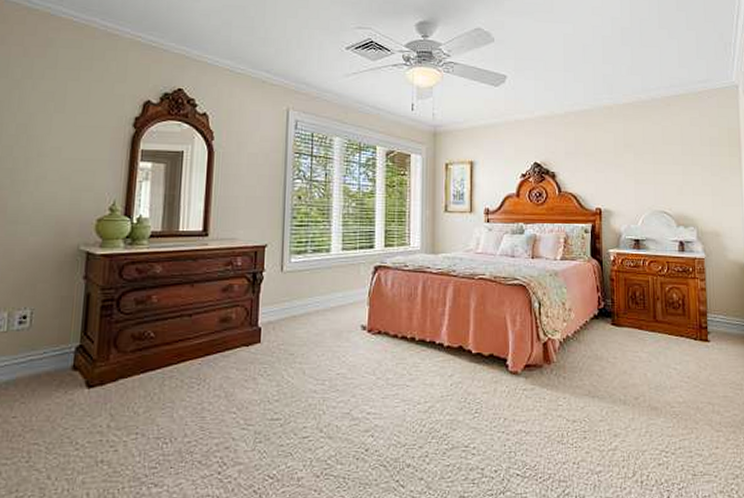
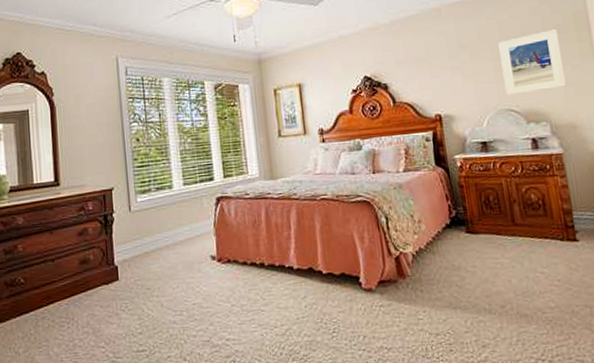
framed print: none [660,142,715,199] -> present [498,29,567,96]

